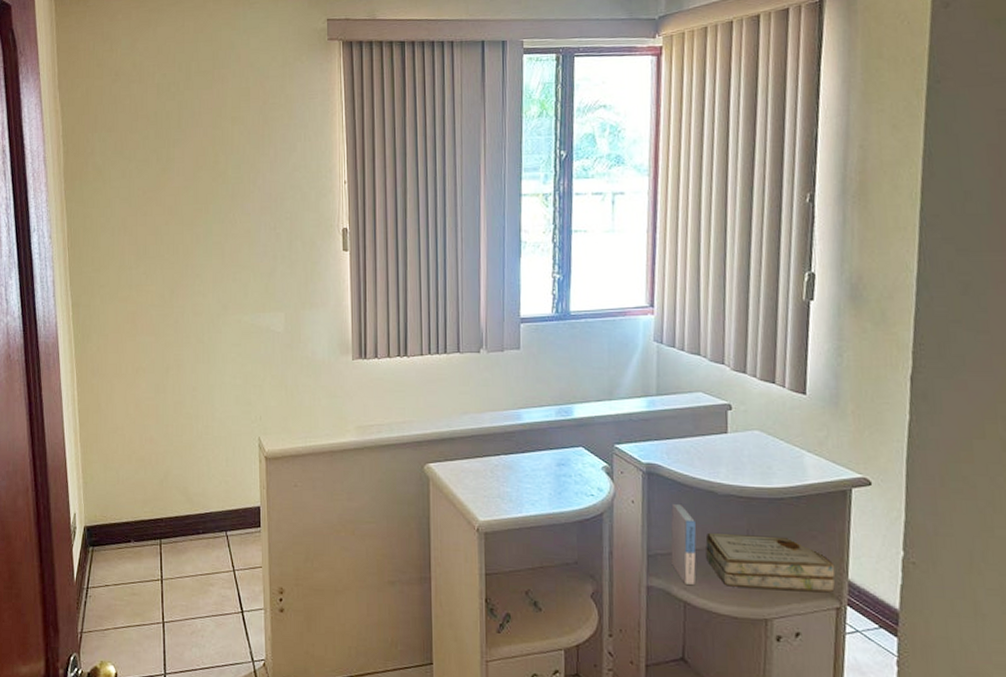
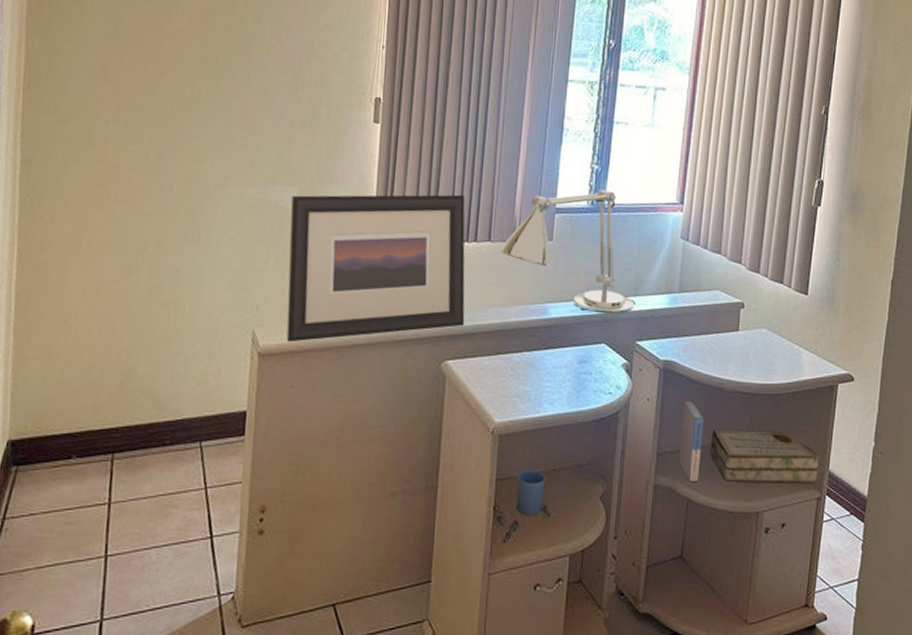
picture frame: none [279,310,442,448] -> present [286,194,466,343]
desk lamp: none [469,297,610,418] -> present [499,189,635,314]
mug: none [506,565,535,610] -> present [516,469,547,517]

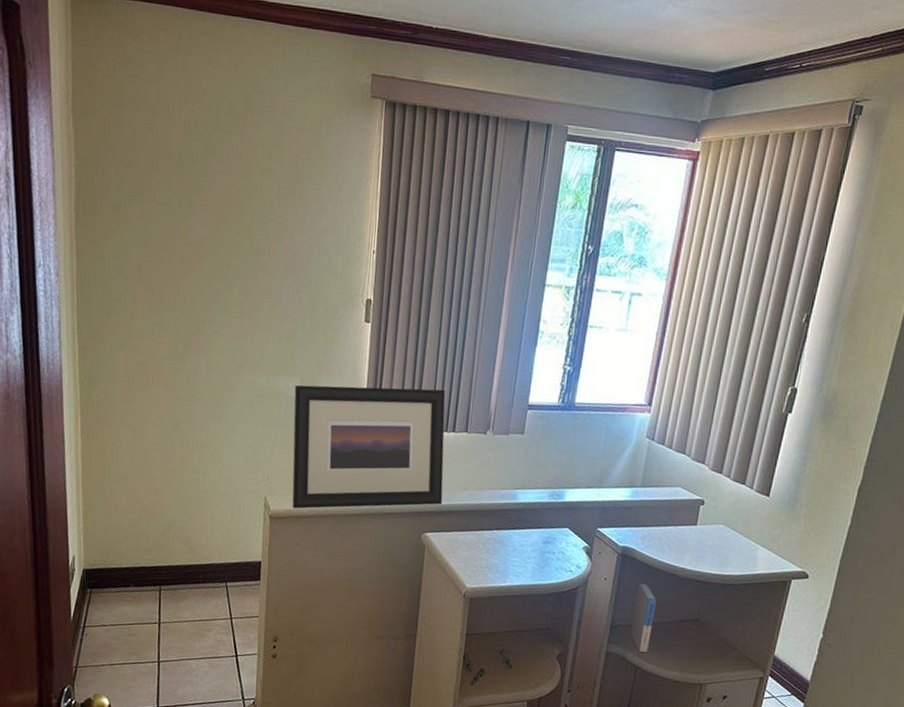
desk lamp: present [499,189,635,314] -> none [475,389,598,503]
mug: present [516,469,547,517] -> none [483,628,510,667]
decorative box: present [709,428,819,484] -> none [659,609,766,665]

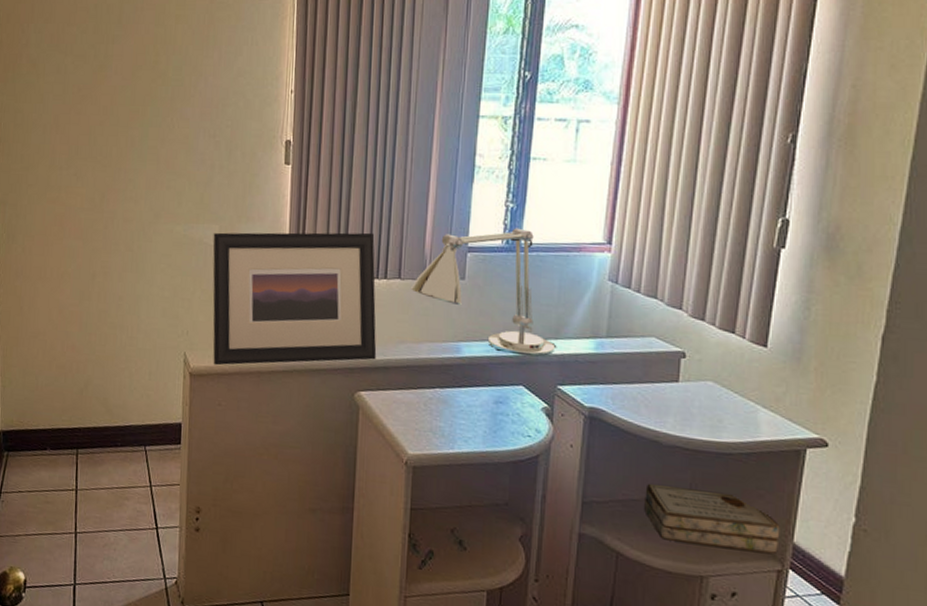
desk lamp: none [475,389,598,503] -> present [410,228,556,357]
book: present [630,582,658,653] -> none [607,450,637,536]
decorative box: none [659,609,766,665] -> present [643,483,780,555]

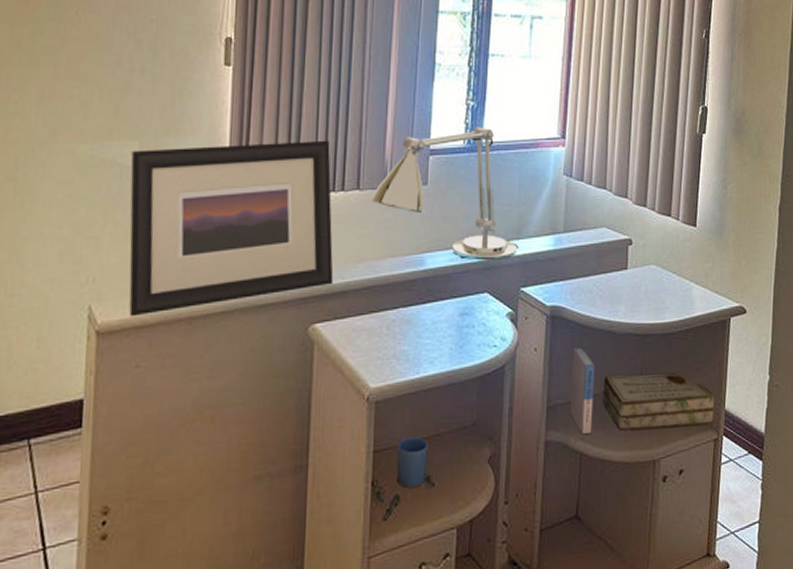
mug: none [431,502,462,548] -> present [397,436,429,489]
book: none [607,450,637,536] -> present [570,347,596,434]

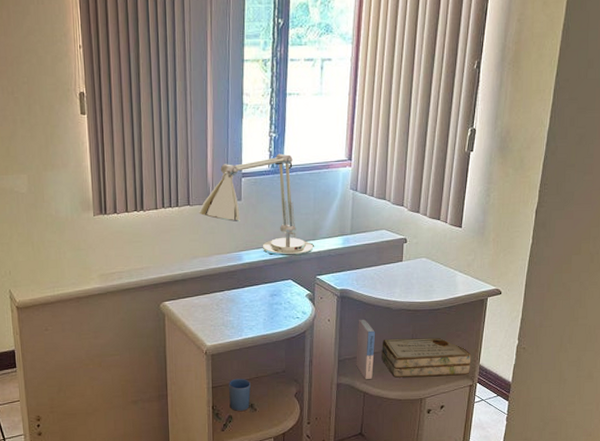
picture frame: present [129,140,334,317] -> none [23,168,175,297]

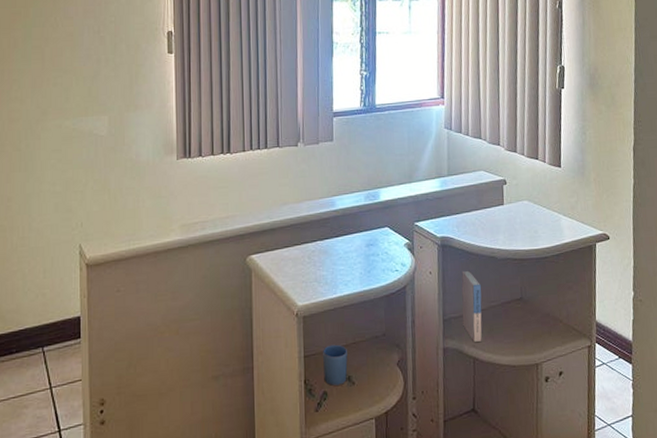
desk lamp: present [198,153,314,257] -> none [288,92,411,201]
decorative box: present [380,337,471,378] -> none [489,290,587,339]

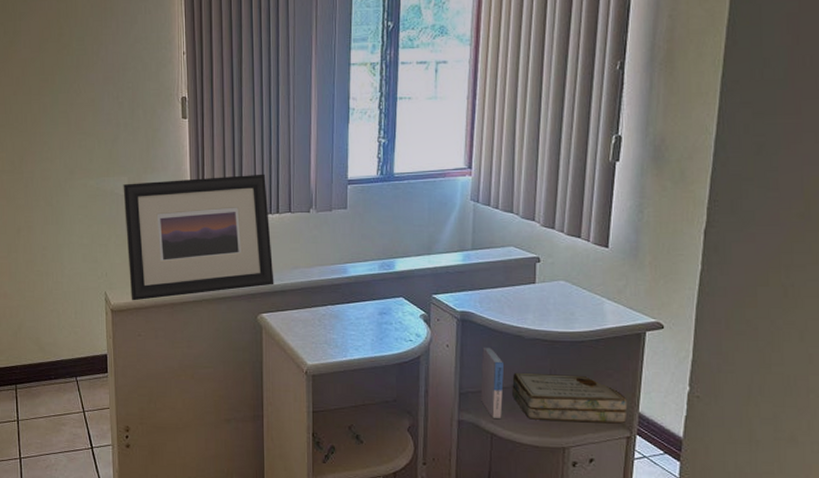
picture frame: none [103,108,264,253] -> present [123,174,274,301]
mug: present [323,344,348,387] -> none [331,404,357,443]
decorative box: none [489,290,587,339] -> present [511,372,628,424]

